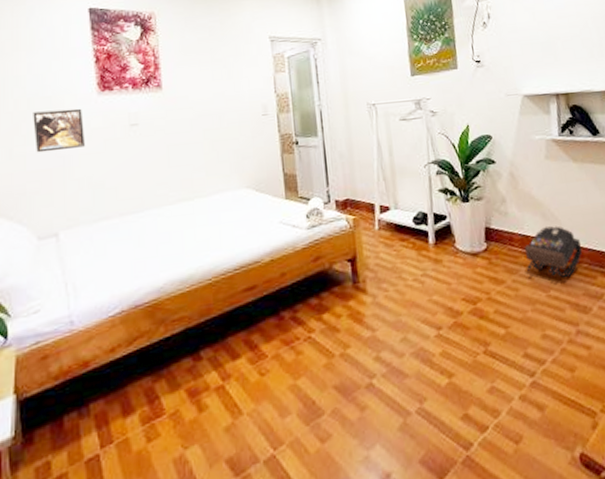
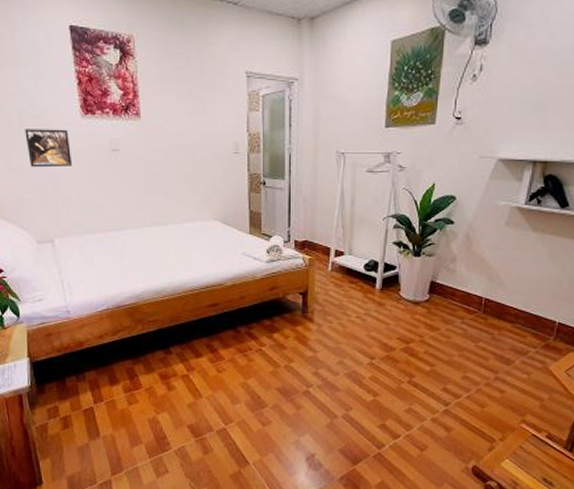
backpack: present [524,226,583,278] -> none [462,287,520,334]

